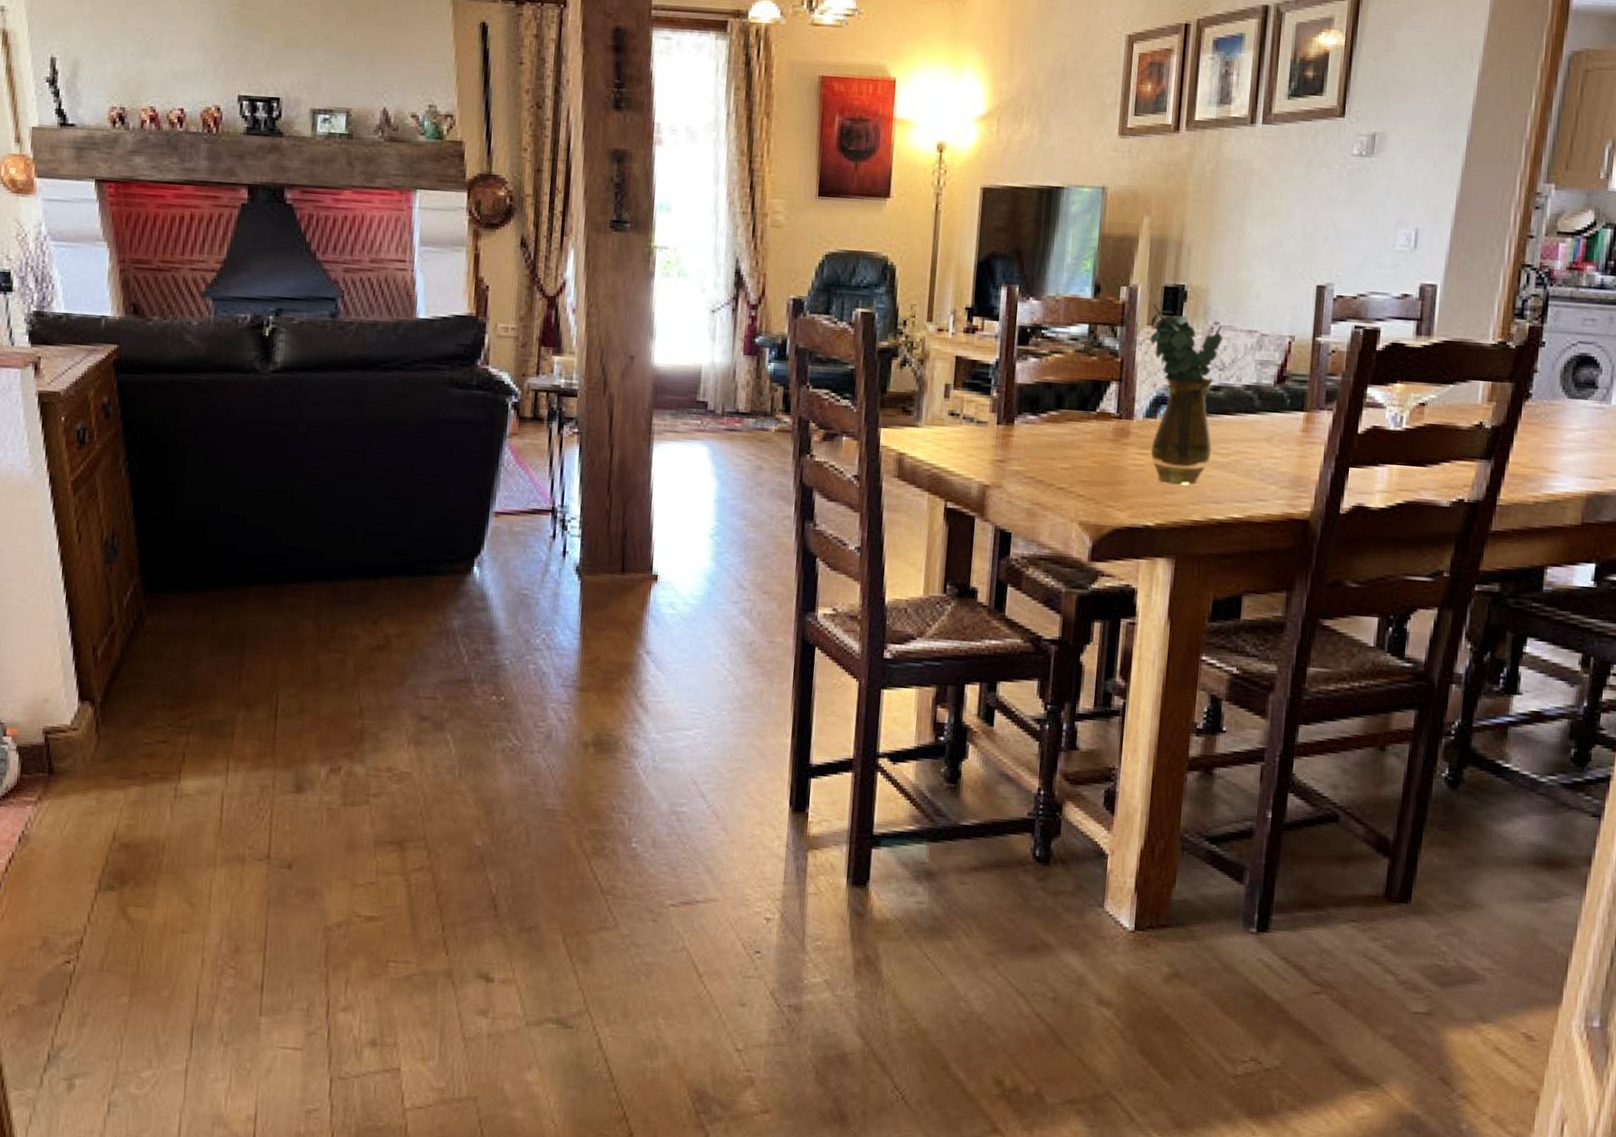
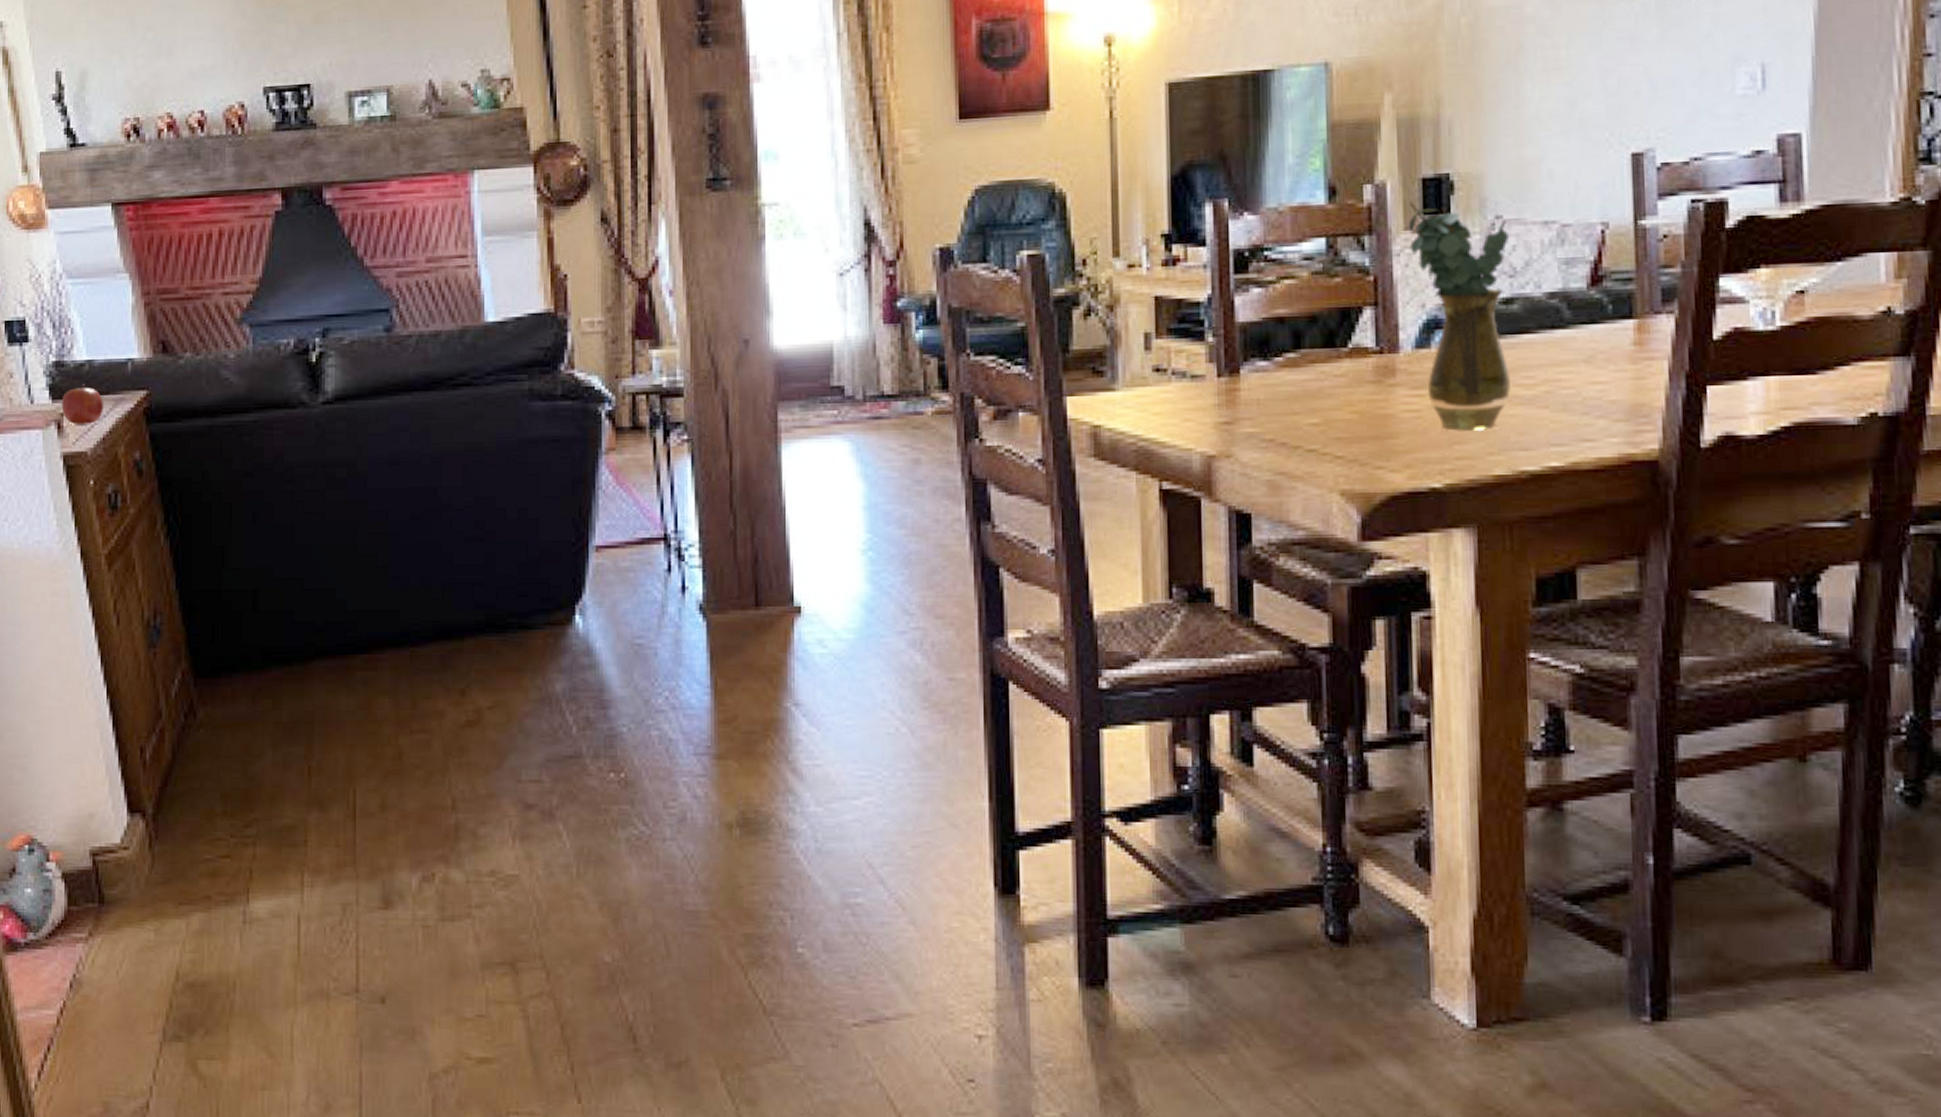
fruit: none [39,333,78,369] -> present [61,384,103,425]

